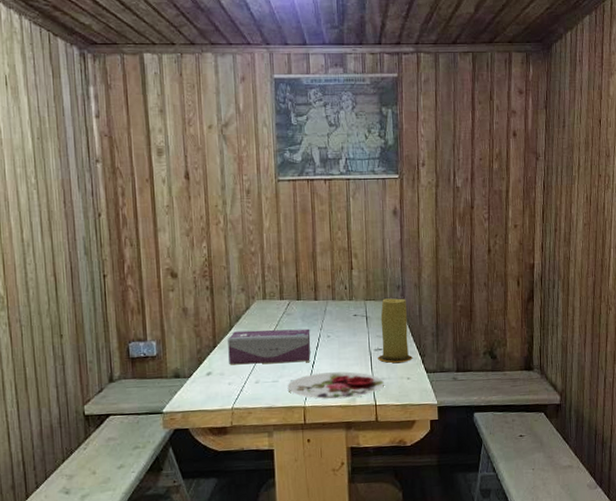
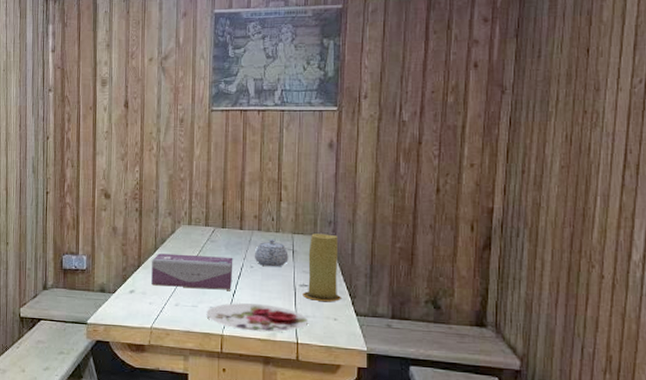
teapot: none [330,307,363,335] -> present [254,238,289,267]

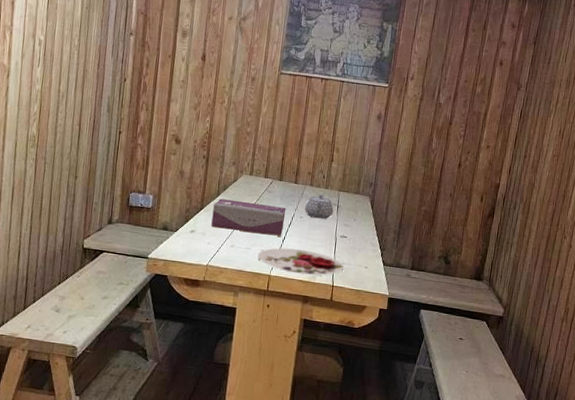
candle: present [303,233,341,301] -> none [342,192,376,252]

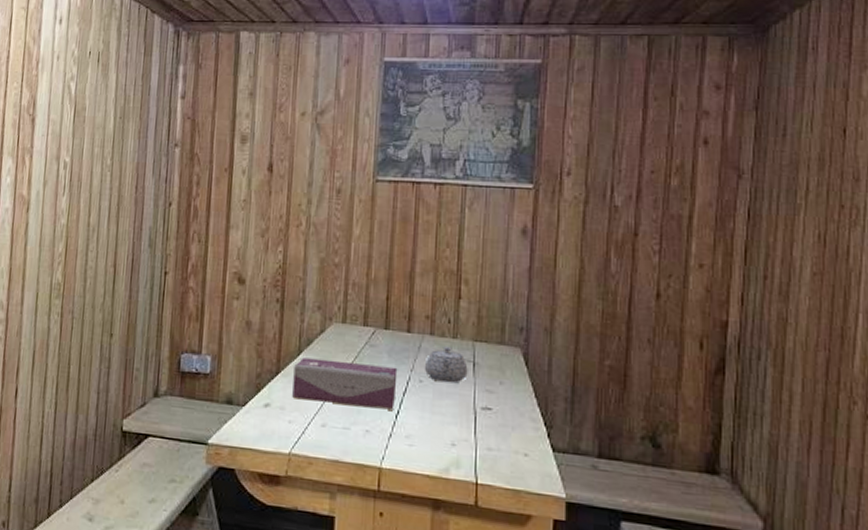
plate: present [257,248,344,276] -> none [361,426,490,468]

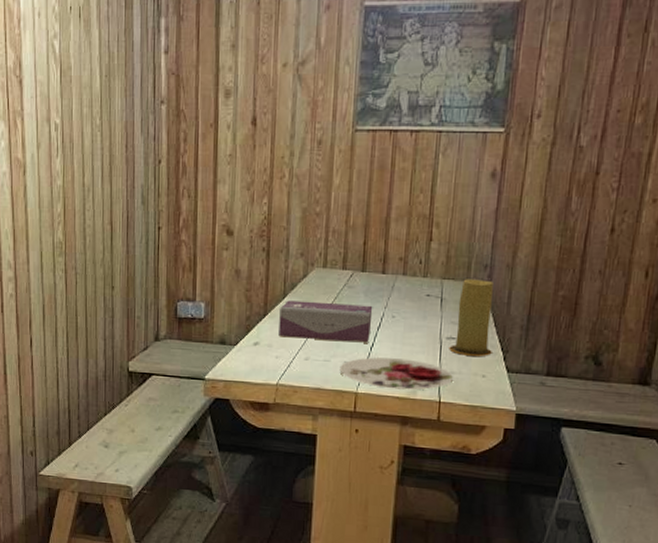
plate: none [361,426,490,468] -> present [339,357,453,390]
teapot: present [424,346,468,383] -> none [396,284,436,317]
candle: none [485,342,534,432] -> present [449,279,493,356]

